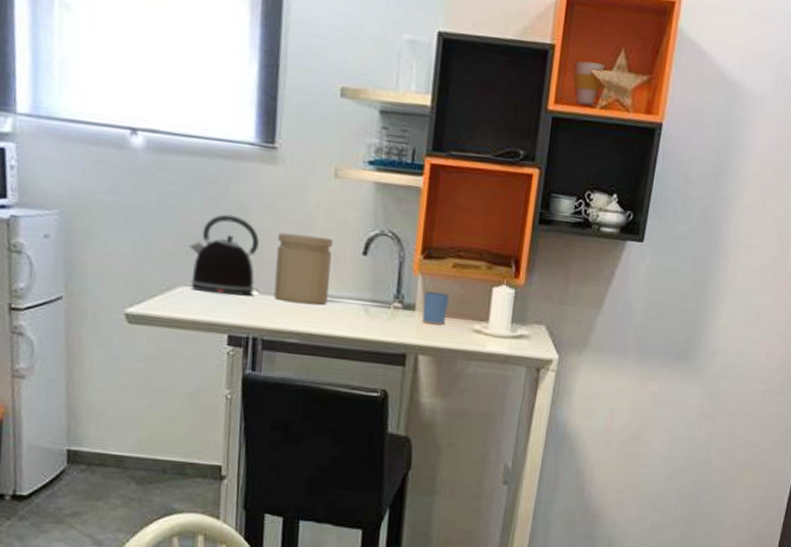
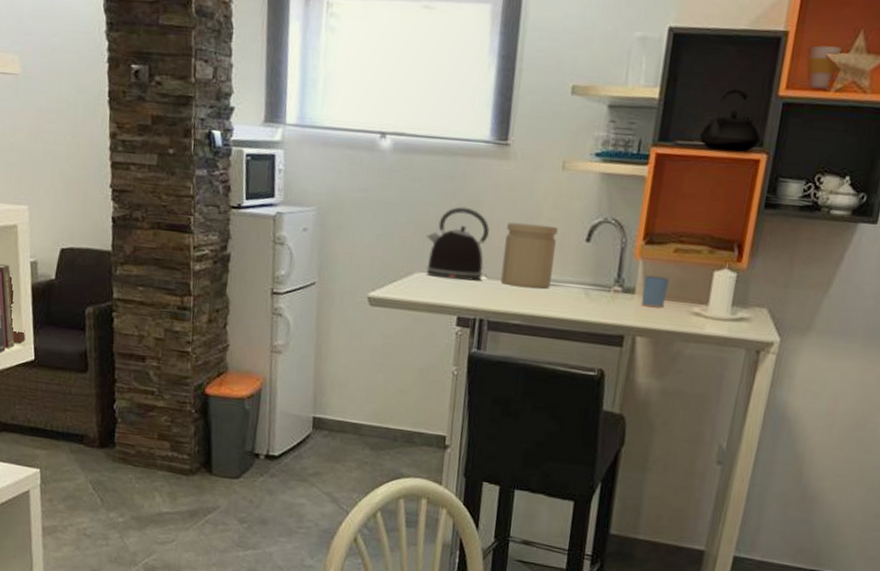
teapot: none [474,100,532,166] -> present [700,88,760,153]

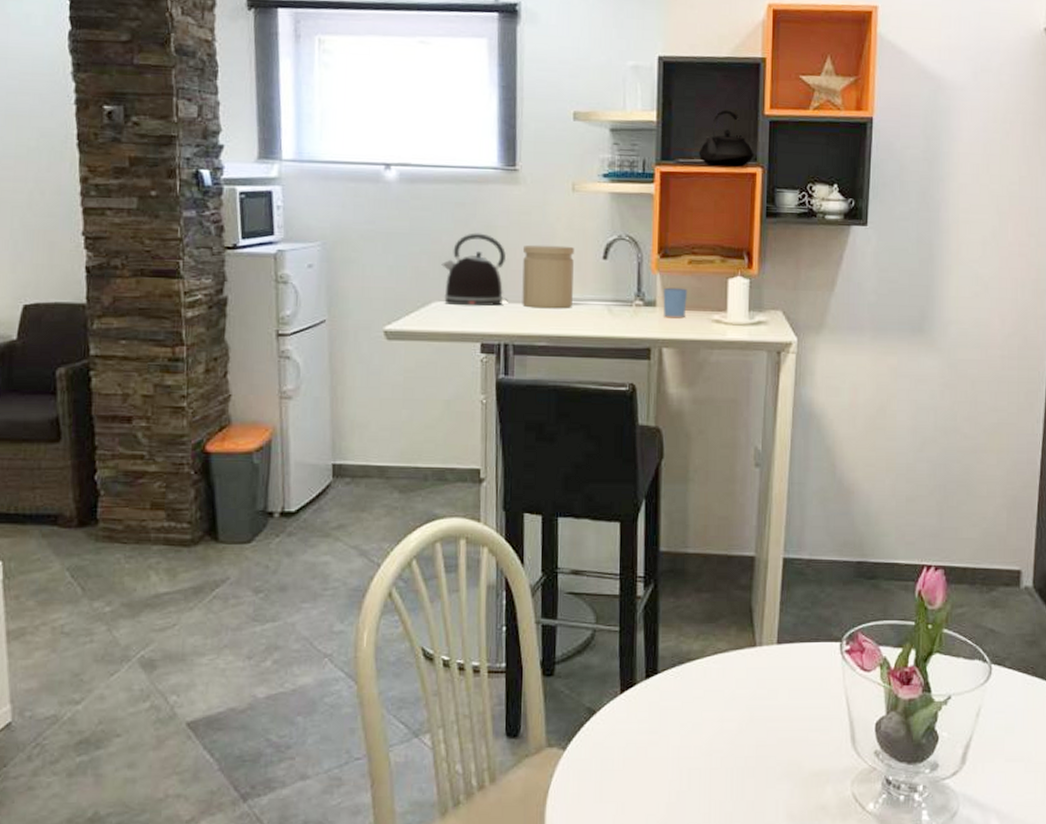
cup: present [807,45,843,91] -> none [785,69,815,109]

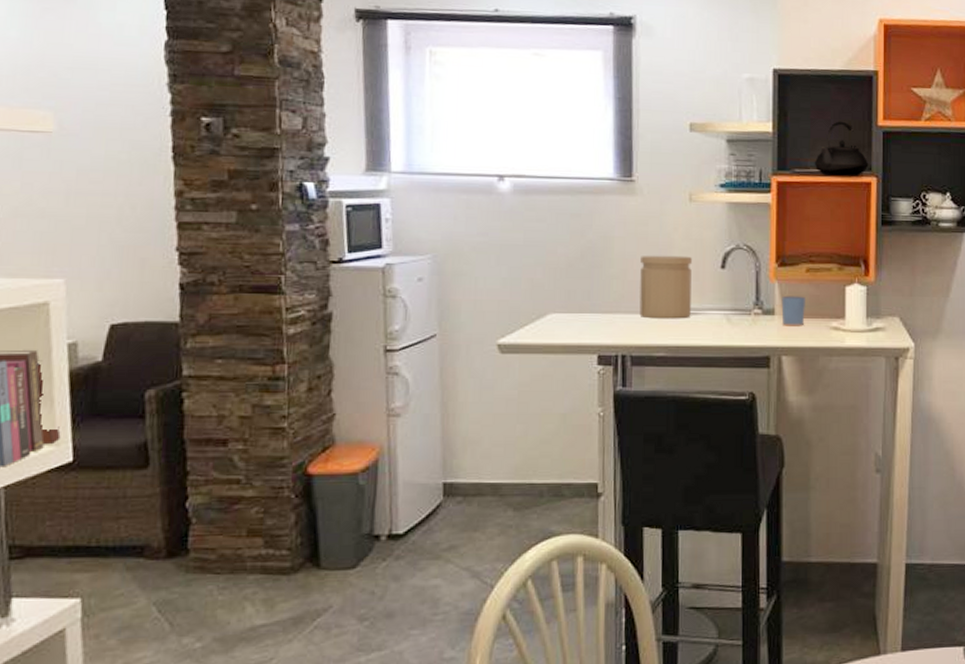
kettle: present [441,233,508,307] -> none [557,244,625,318]

